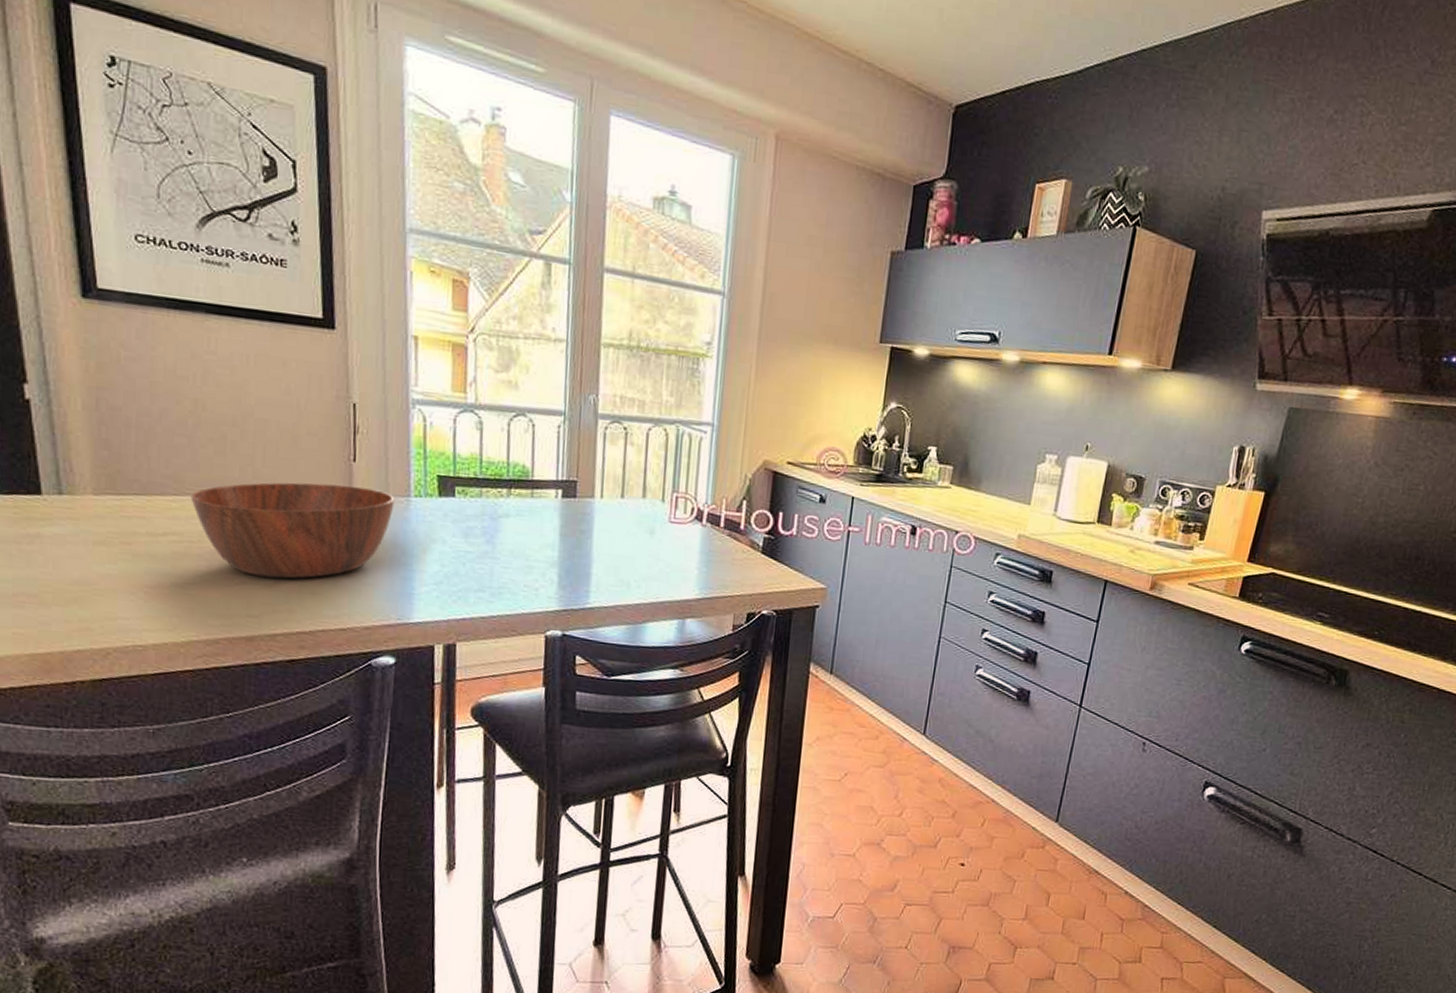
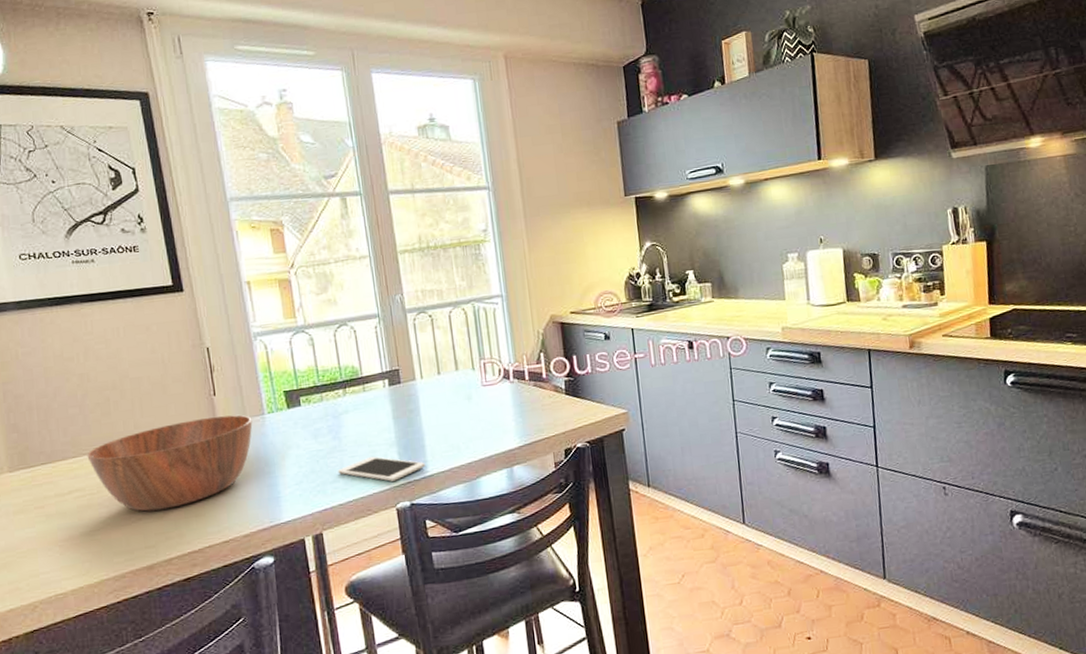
cell phone: none [485,571,587,605] -> present [338,456,425,482]

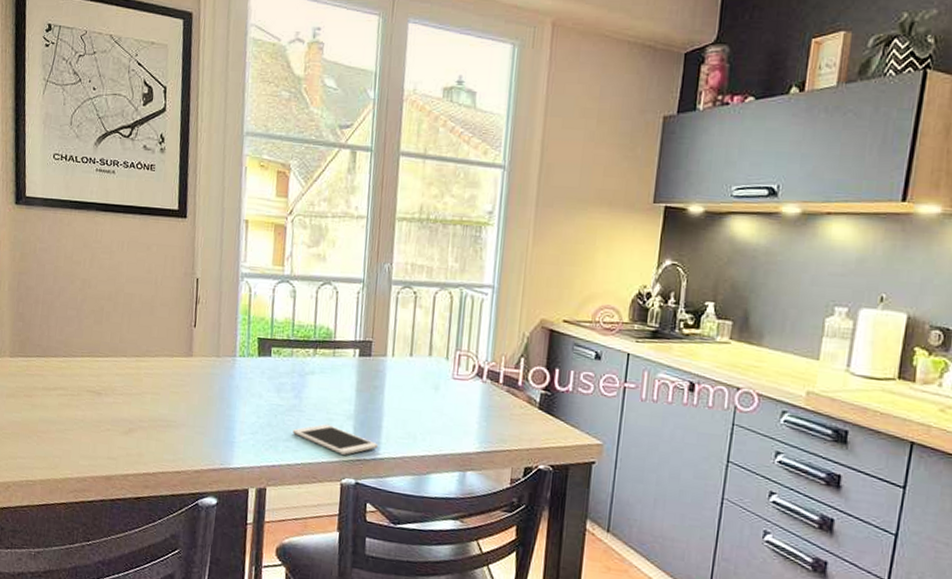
bowl: present [87,415,253,512] -> none [75,345,224,427]

